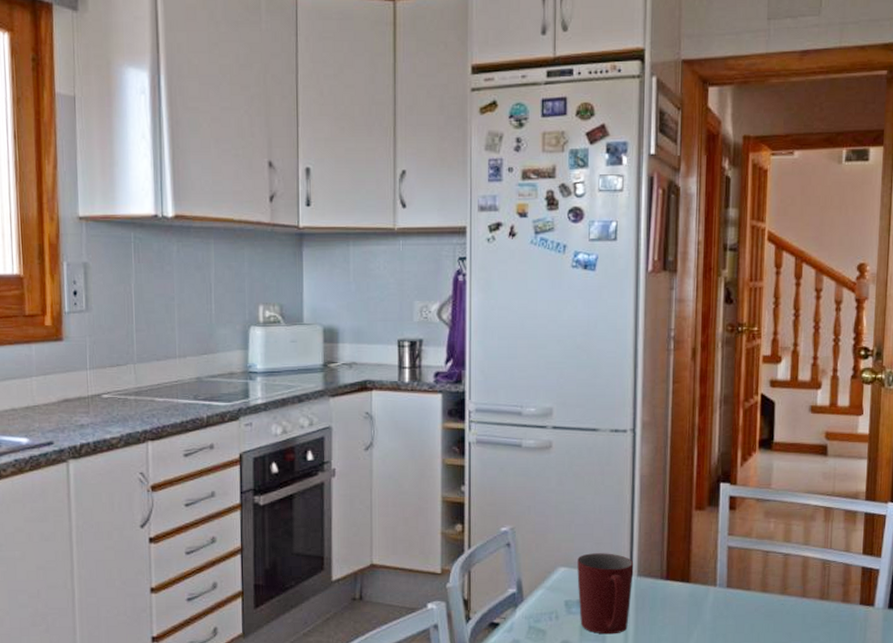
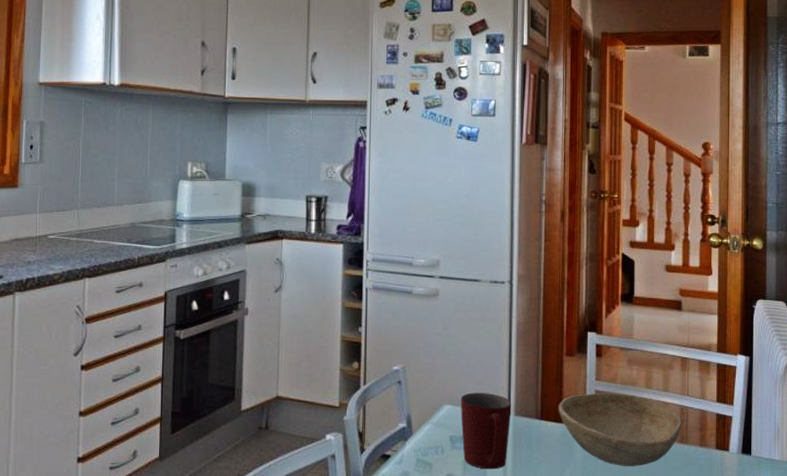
bowl: none [685,548,824,626] -> present [558,393,683,466]

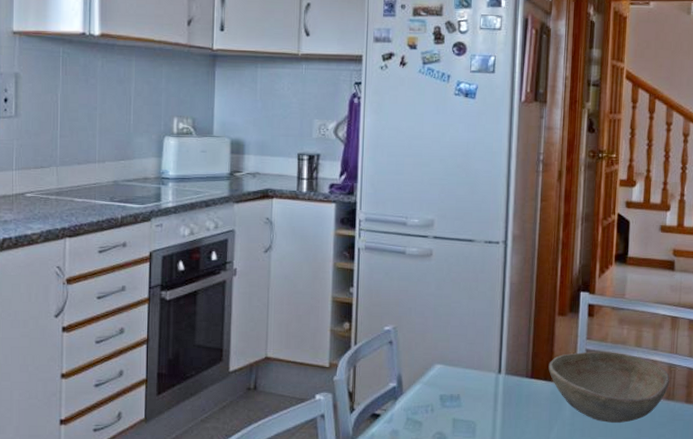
mug: present [461,393,512,469] -> none [451,352,503,427]

